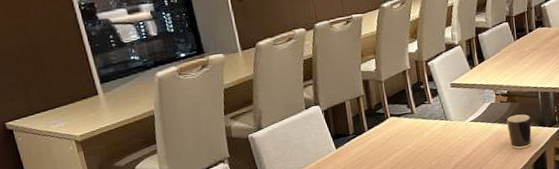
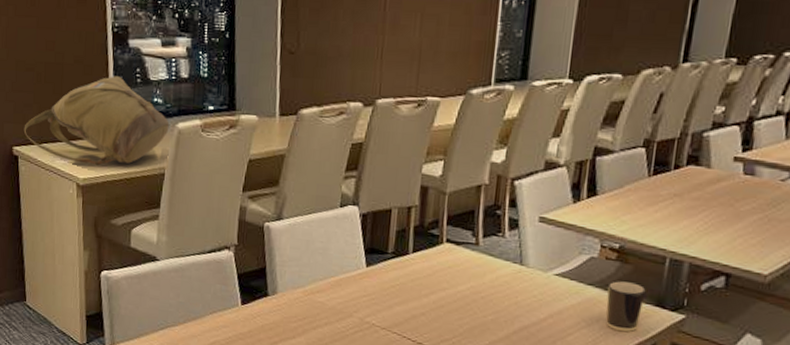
backpack: none [12,45,150,123] -> present [23,76,170,166]

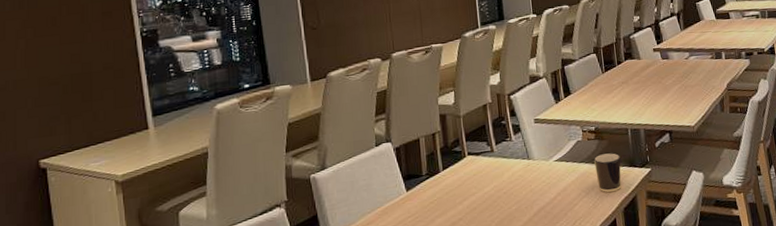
backpack: present [23,76,170,166] -> none [51,74,208,161]

